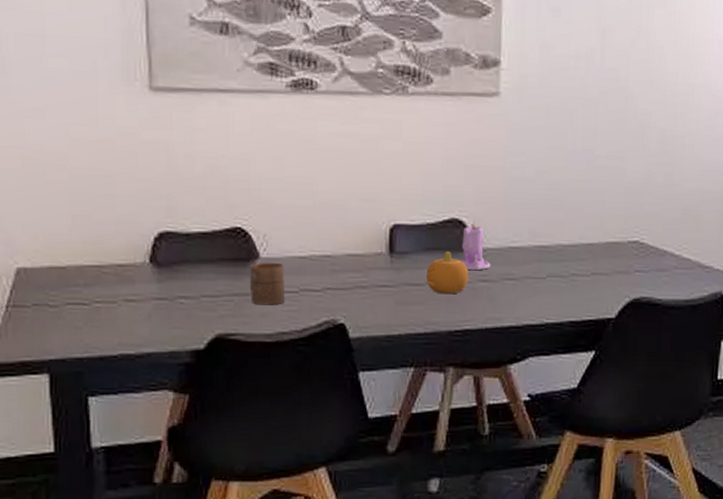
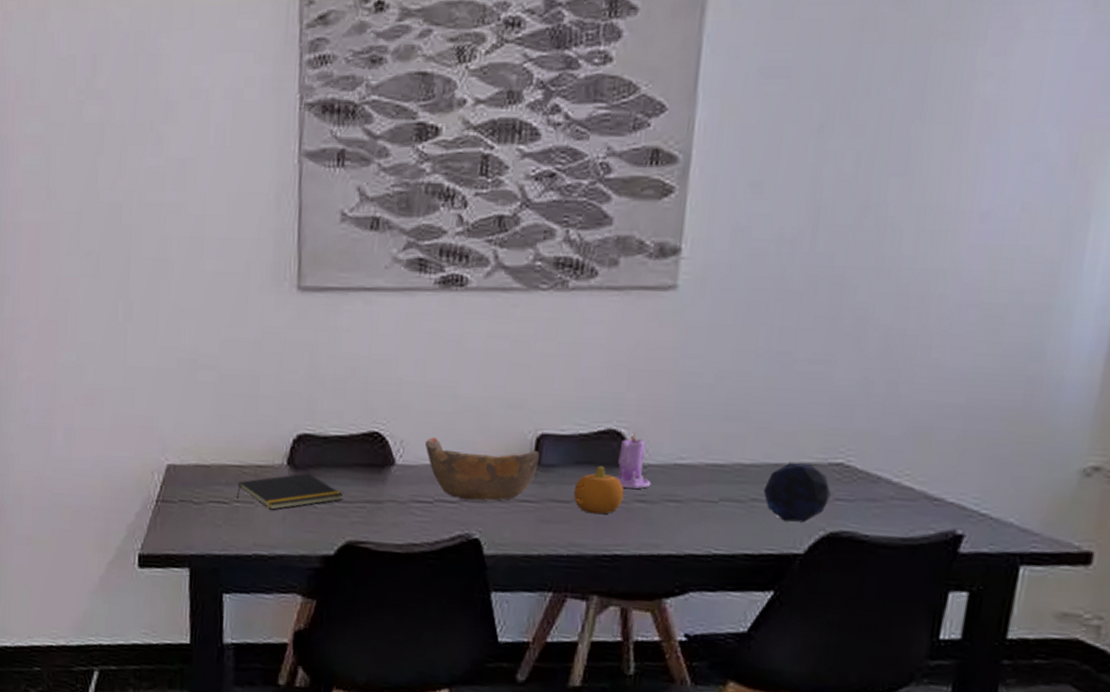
notepad: none [96,270,209,308] -> present [236,473,343,510]
cup: present [250,262,285,305] -> none [383,469,419,515]
bowl: none [287,231,394,288] -> present [424,437,540,501]
decorative orb: none [581,242,631,292] -> present [763,463,831,523]

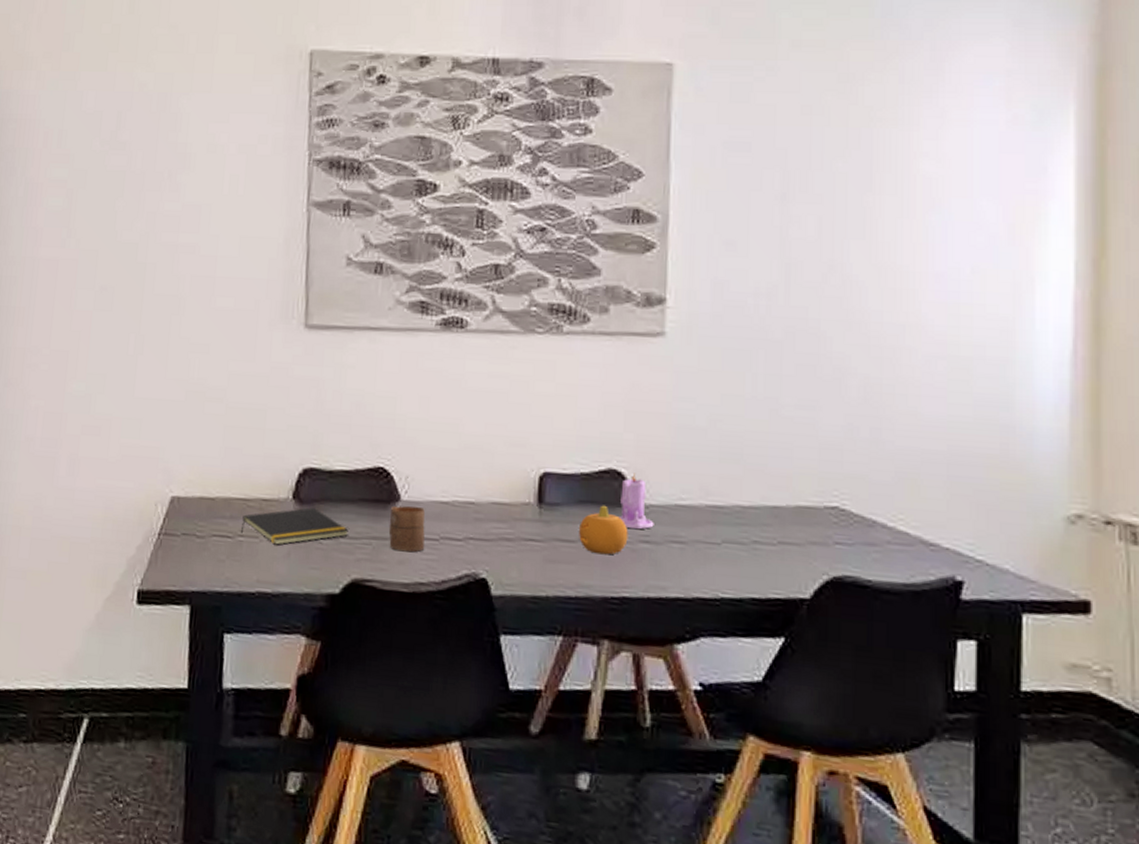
cup: none [383,469,419,515] -> present [389,506,425,553]
bowl: present [424,437,540,501] -> none [429,474,543,539]
decorative orb: present [763,463,831,523] -> none [765,505,829,566]

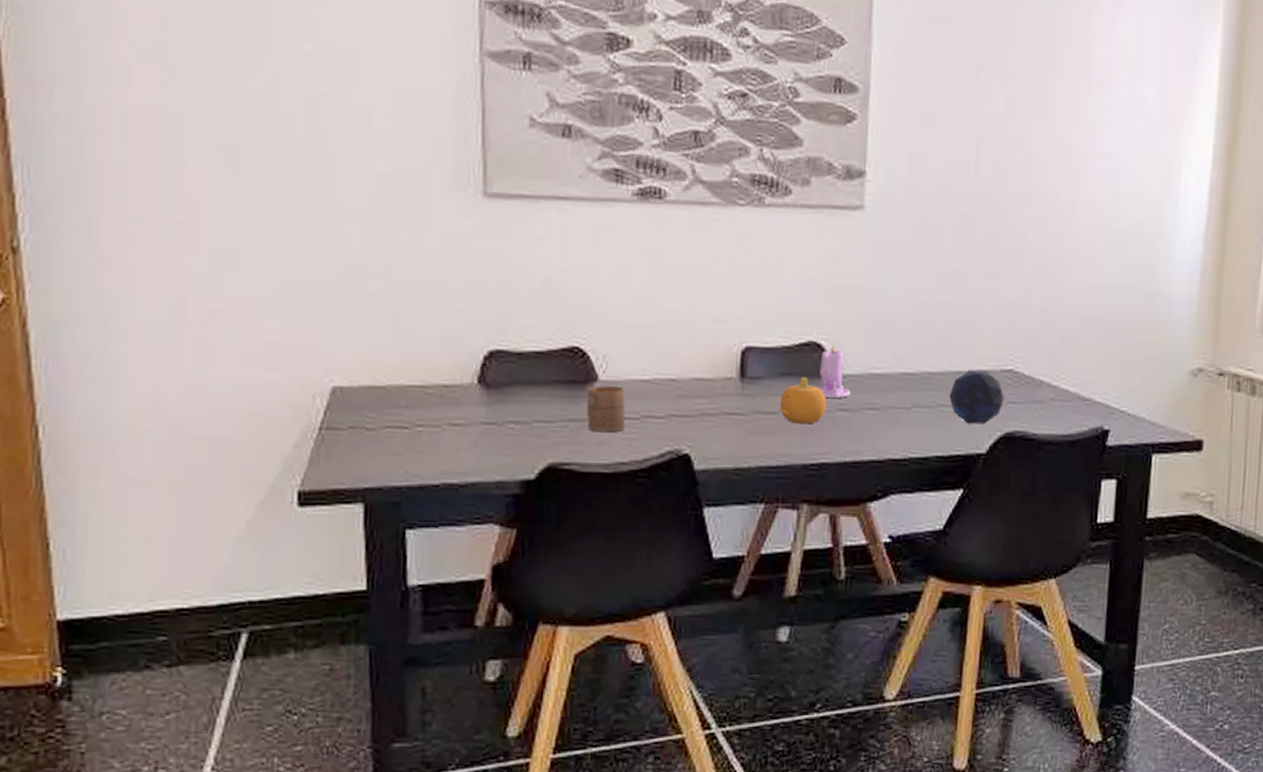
notepad: present [240,507,348,545] -> none [418,392,542,433]
decorative orb: none [765,505,829,566] -> present [949,370,1004,424]

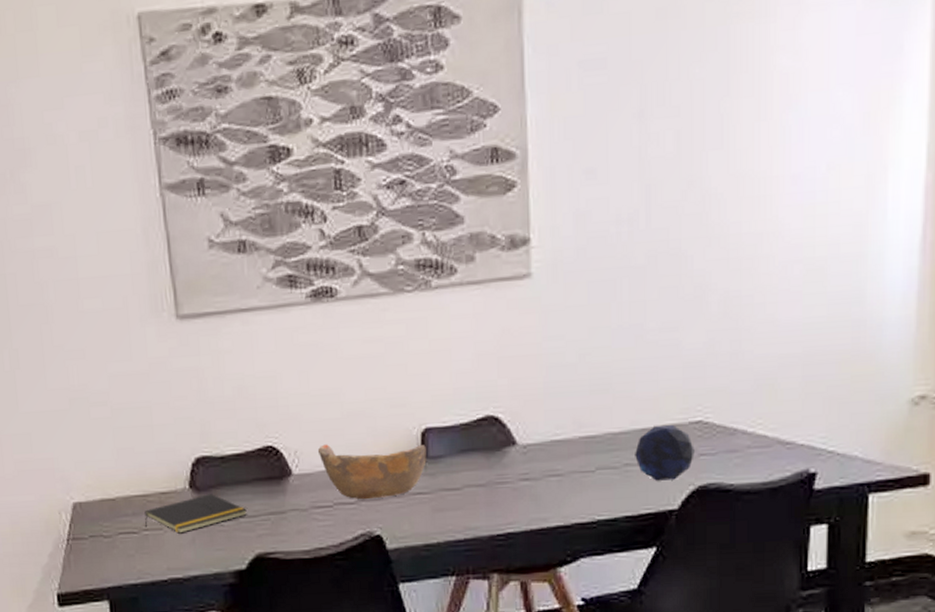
notepad: none [418,392,542,433] -> present [144,494,247,534]
cup: present [587,385,625,433] -> none [284,478,320,522]
bowl: none [628,352,745,415] -> present [317,444,427,500]
fruit: present [780,377,827,425] -> none [463,451,509,498]
candle: present [818,344,851,399] -> none [499,416,532,470]

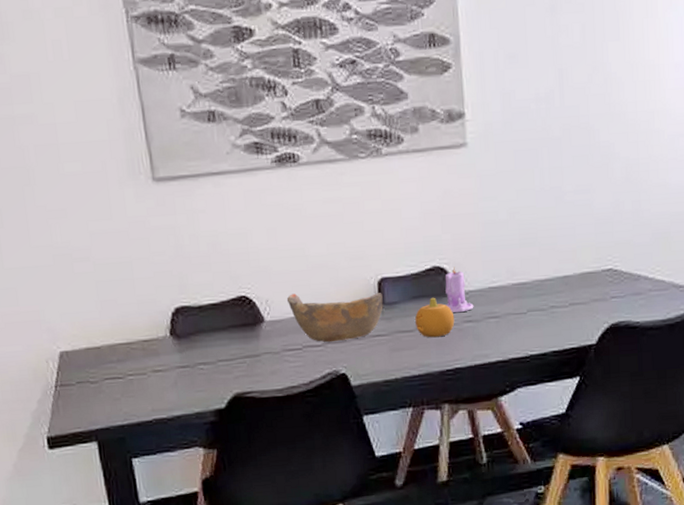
notepad: present [144,494,247,534] -> none [128,340,224,378]
fruit: none [463,451,509,498] -> present [415,297,455,338]
candle: none [499,416,532,470] -> present [445,266,474,313]
decorative orb: present [635,425,694,481] -> none [559,273,607,320]

